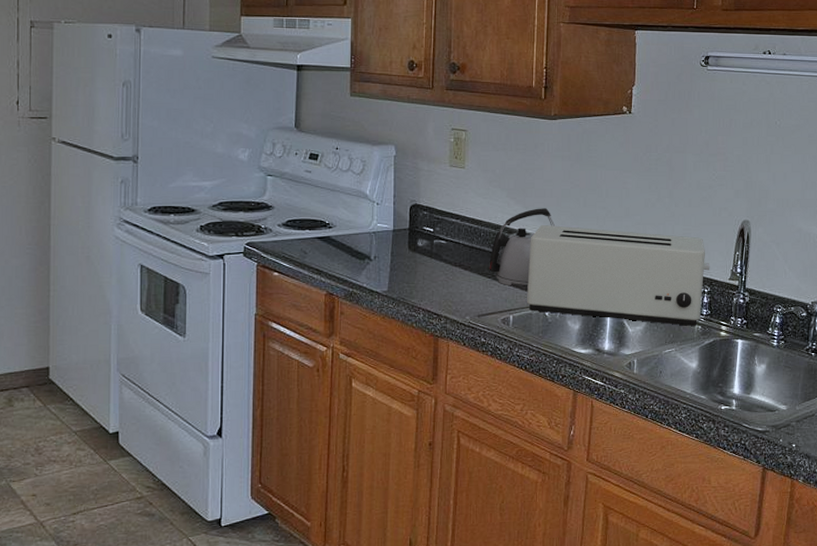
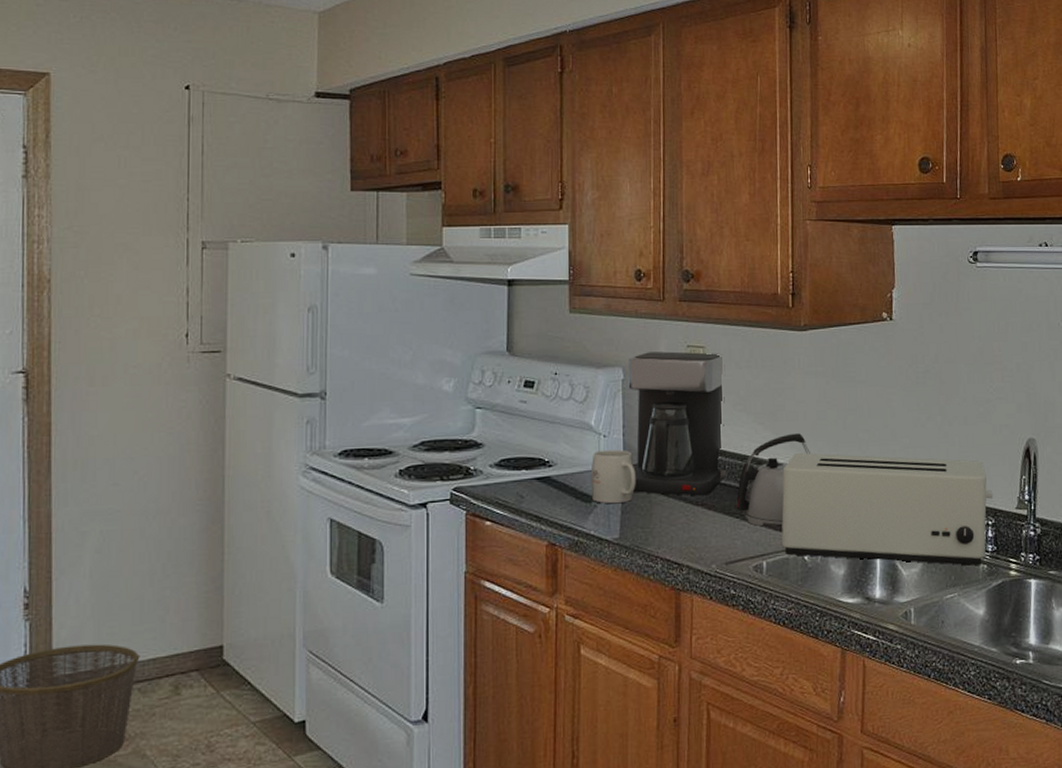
mug: none [364,216,404,262] -> present [590,450,636,504]
coffee maker: none [399,133,484,258] -> present [628,351,727,496]

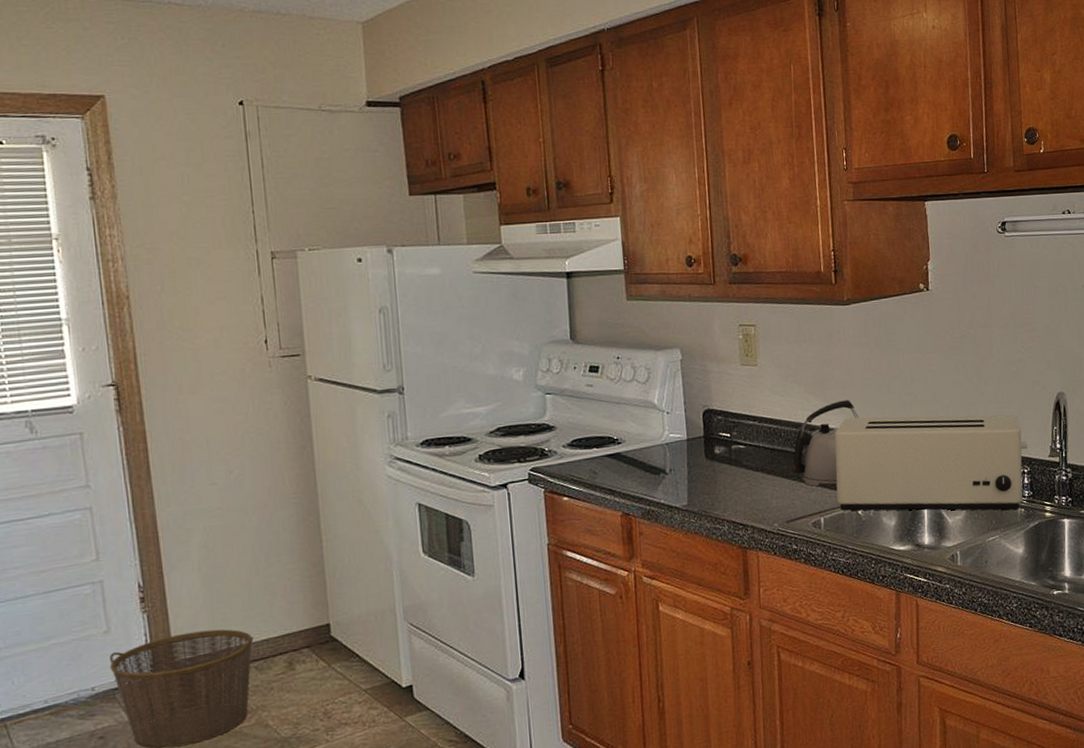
mug: present [590,450,636,504] -> none [657,424,700,475]
coffee maker: present [628,351,727,496] -> none [684,330,784,463]

